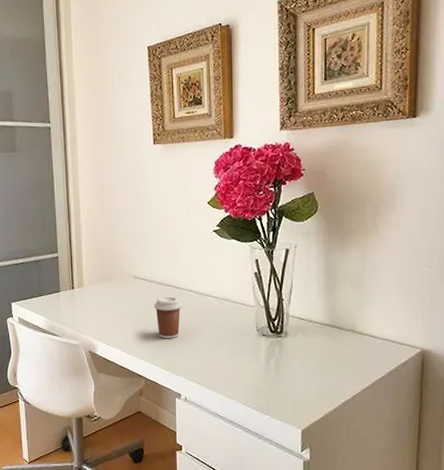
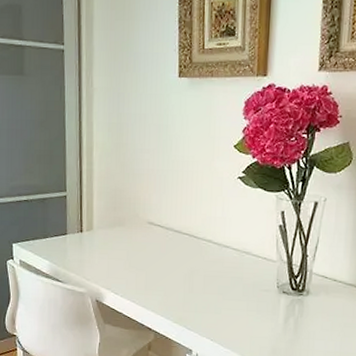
coffee cup: present [154,296,182,339] -> none [169,245,200,292]

